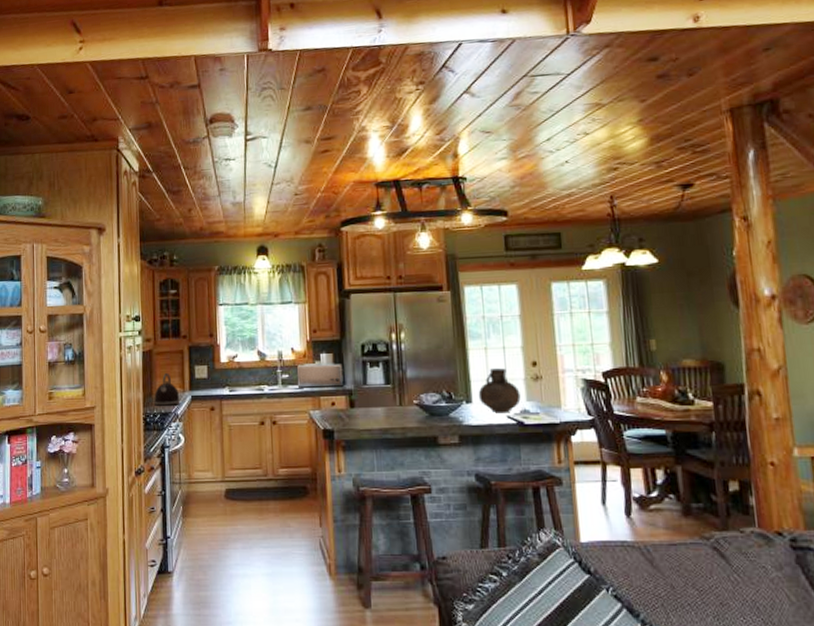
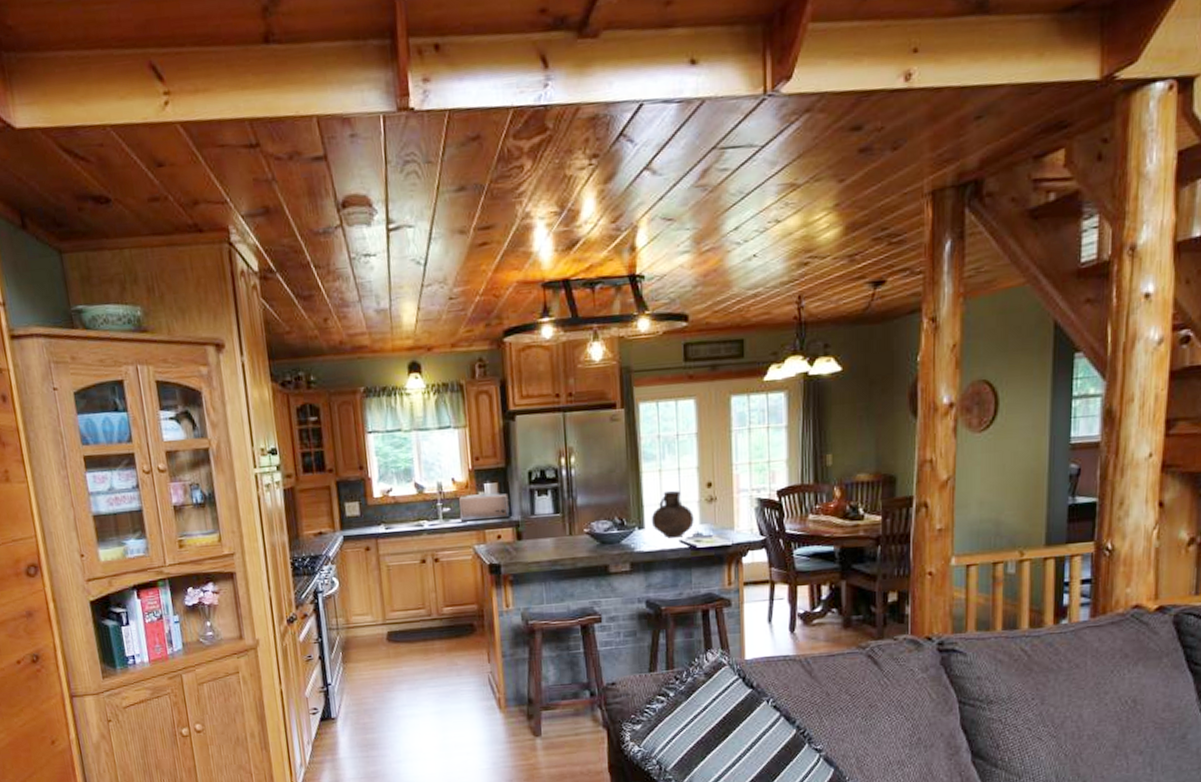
kettle: present [154,373,180,407] -> none [301,512,331,550]

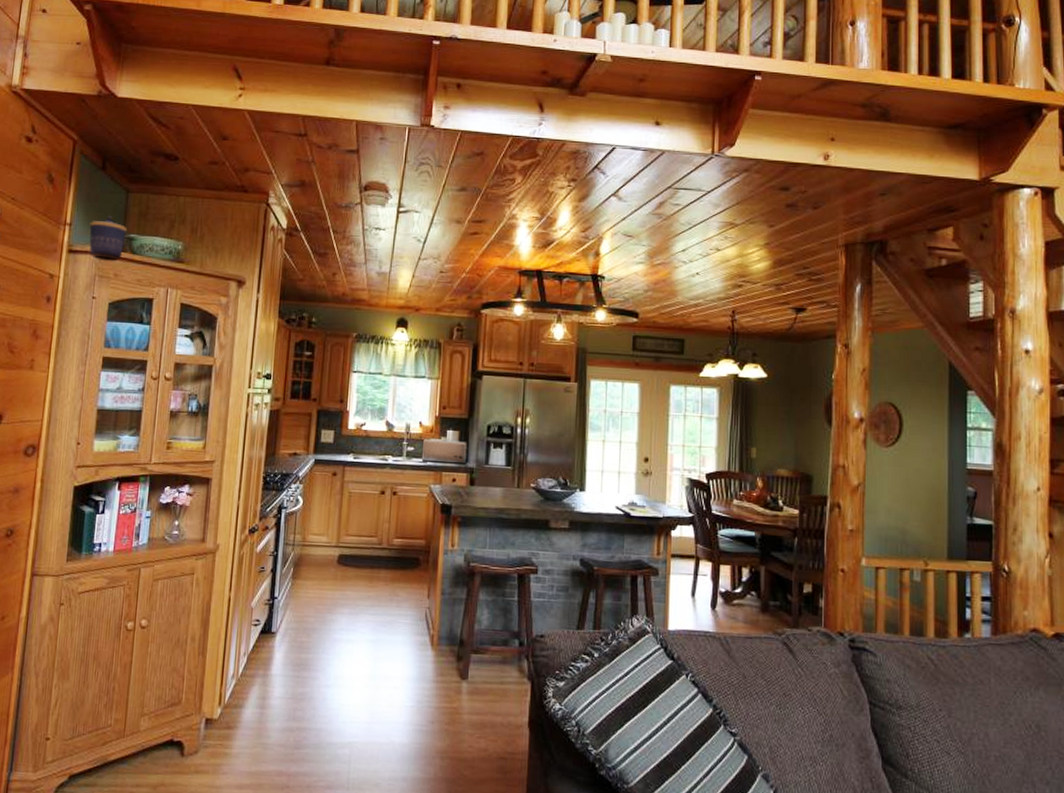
decorative jar: none [26,286,74,344] -> present [89,215,128,262]
vase: present [651,491,694,537] -> none [591,461,630,503]

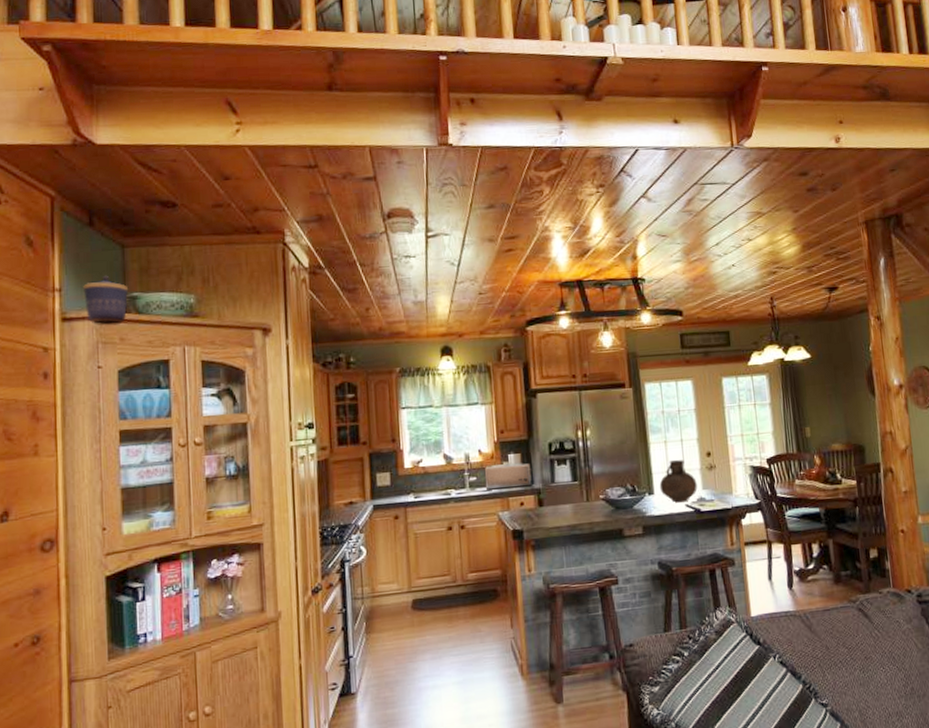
vase: none [591,461,630,503] -> present [659,460,698,502]

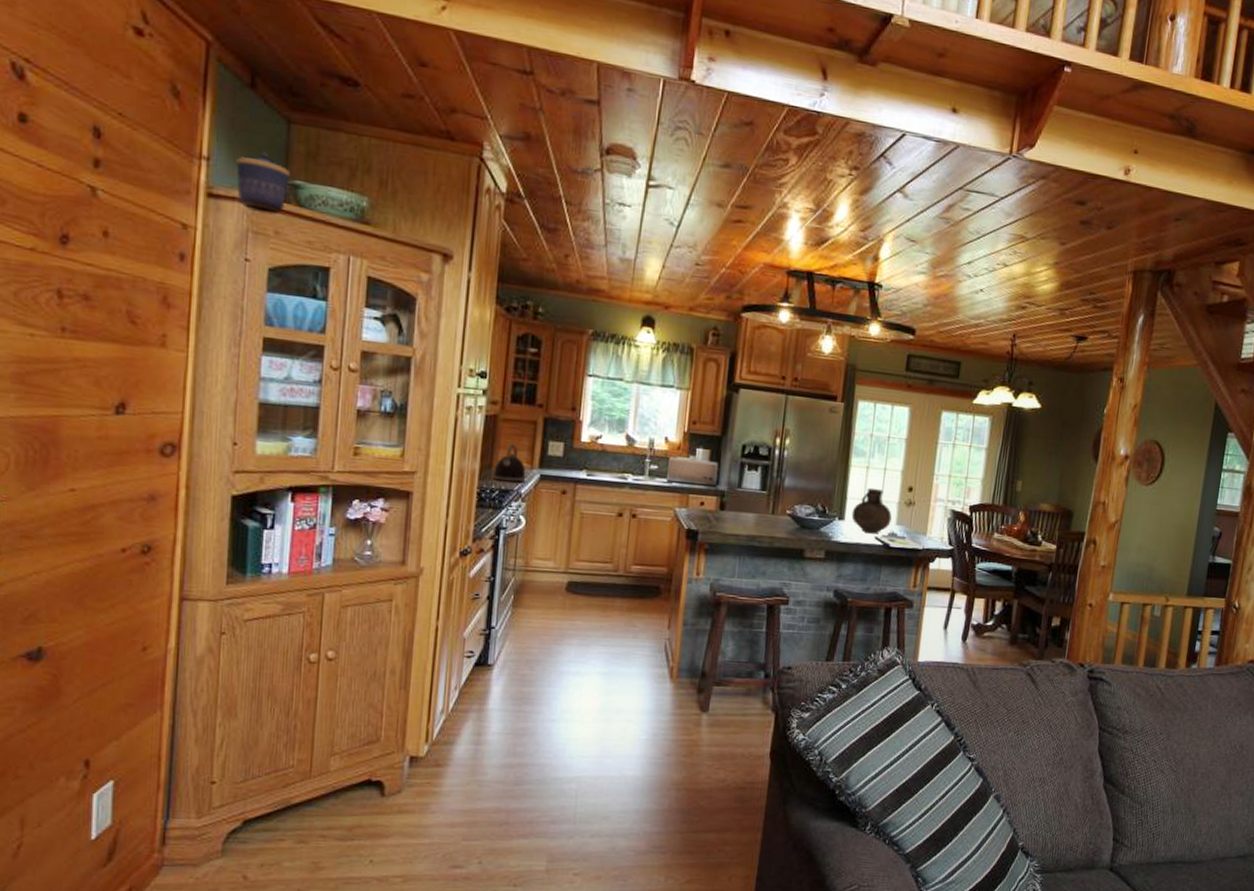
kettle: none [331,483,361,520] -> present [493,445,526,484]

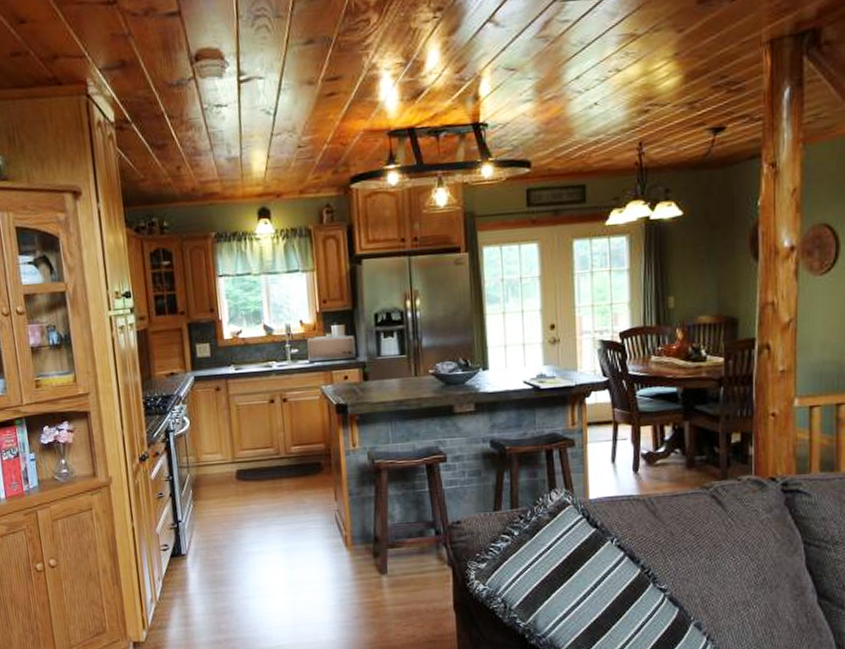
kettle: present [493,445,526,484] -> none [153,353,183,390]
vase: present [851,488,892,533] -> none [495,333,538,378]

